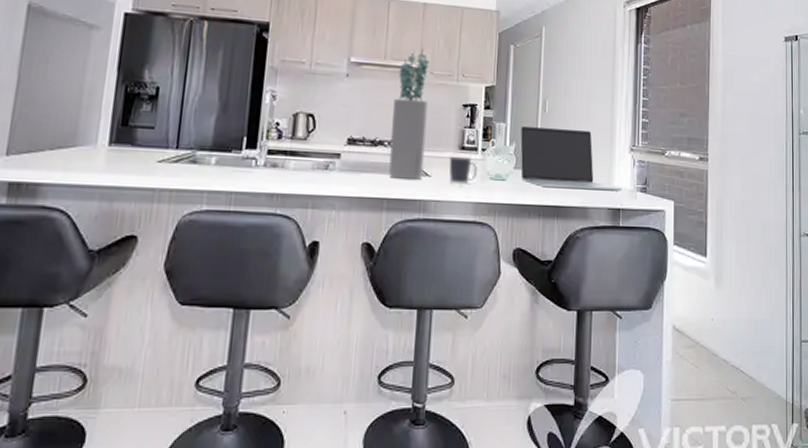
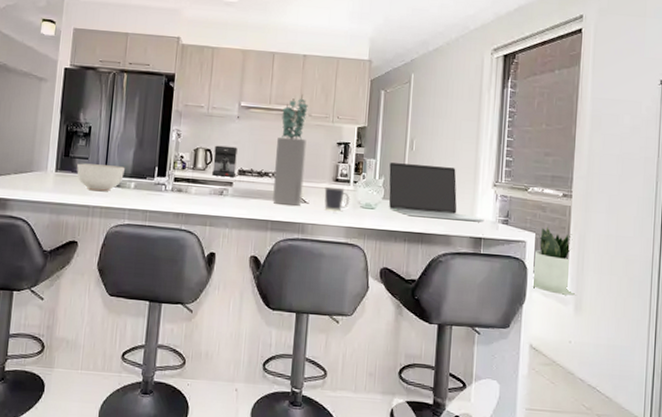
bowl: none [138,133,205,170] -> present [77,163,126,192]
coffee maker: none [315,109,346,148] -> present [212,145,237,177]
planter: none [672,193,716,268] -> present [531,227,576,296]

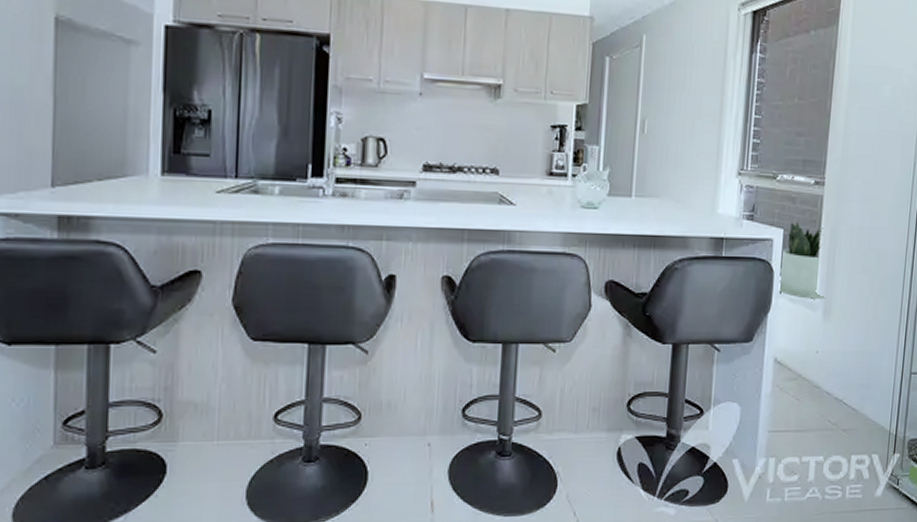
bowl: present [77,163,126,192] -> none [193,162,266,201]
coffee maker: present [212,145,237,177] -> none [388,132,421,175]
vase: present [273,94,308,207] -> none [469,62,513,210]
mug: present [324,186,349,213] -> none [535,182,567,215]
laptop: present [388,162,484,223] -> none [615,149,727,219]

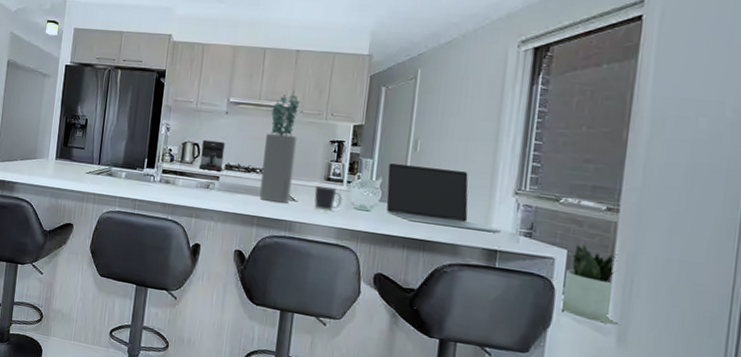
coffee maker: none [388,132,421,175] -> present [199,140,225,172]
vase: none [469,62,513,210] -> present [259,90,300,204]
mug: none [535,182,567,215] -> present [314,185,342,213]
laptop: none [615,149,727,219] -> present [386,163,502,234]

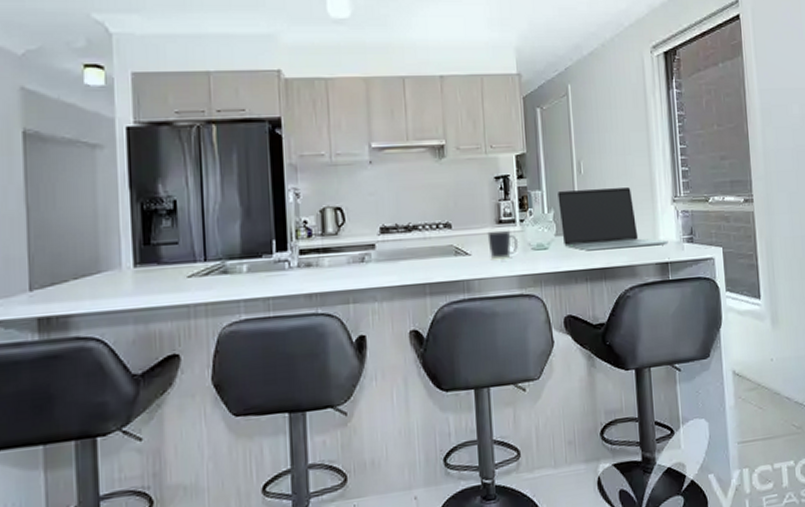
coffee maker: present [199,140,225,172] -> none [346,199,377,239]
vase: present [259,90,300,204] -> none [421,124,463,263]
planter: present [559,244,620,326] -> none [725,238,771,311]

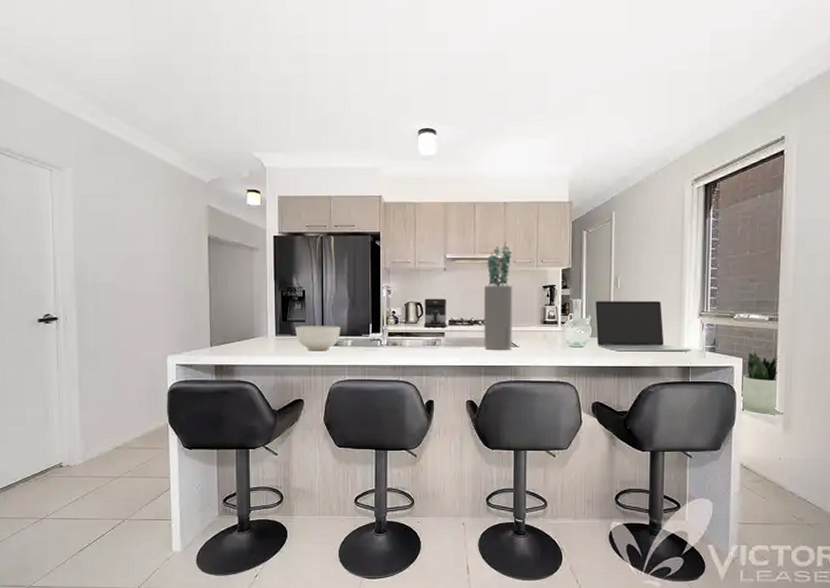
bowl: none [164,246,232,285] -> present [295,326,341,351]
coffee maker: none [346,199,377,239] -> present [424,298,446,328]
vase: none [421,124,463,263] -> present [483,242,513,351]
mug: present [487,230,518,261] -> none [533,329,558,354]
planter: none [725,238,771,311] -> present [740,351,785,415]

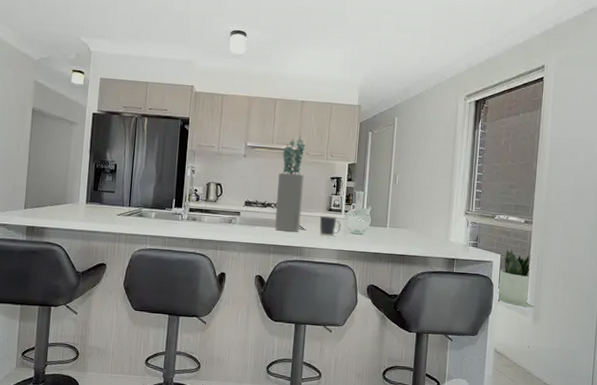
bowl: present [295,326,341,351] -> none [104,196,147,221]
coffee maker: present [424,298,446,328] -> none [222,180,244,208]
mug: none [533,329,558,354] -> present [319,215,341,238]
laptop: present [595,301,692,352] -> none [375,194,457,246]

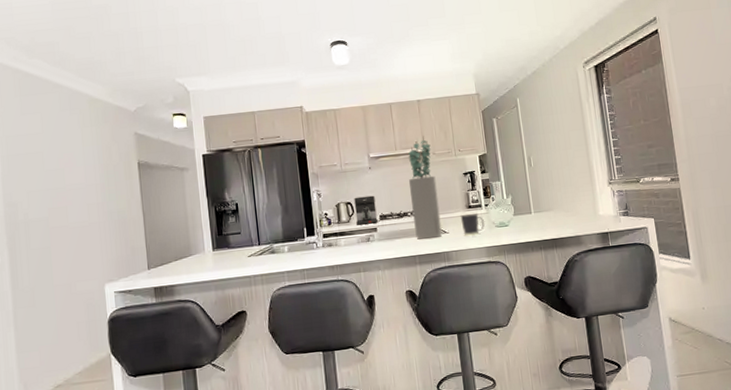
coffee maker: none [222,180,244,208] -> present [354,195,378,225]
planter: present [496,249,535,308] -> none [656,210,700,269]

